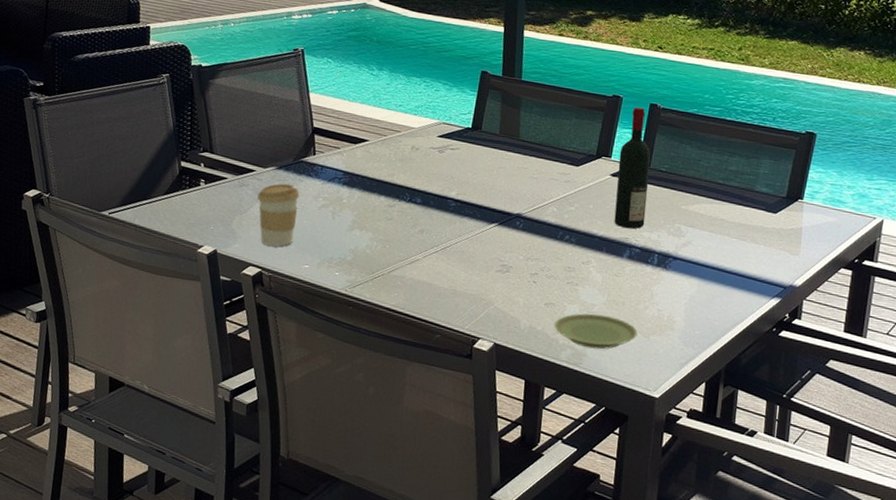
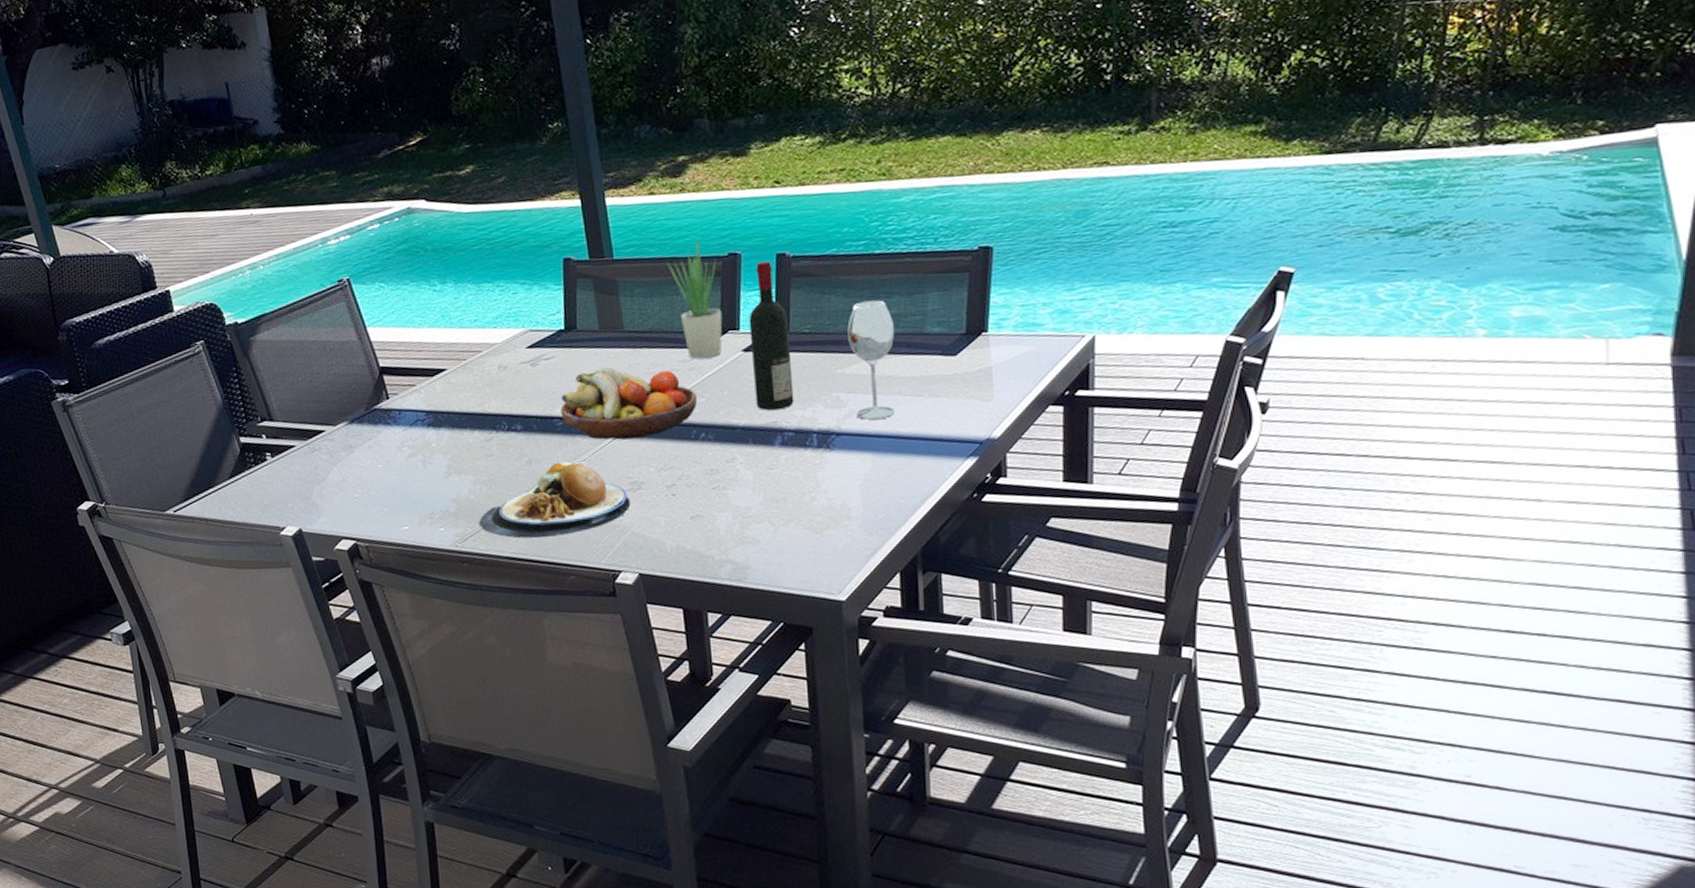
coffee cup: present [257,183,300,247] -> none [333,438,385,513]
plate: none [370,236,499,299] -> present [480,461,631,539]
fruit bowl: none [455,165,568,230] -> present [560,367,698,440]
plate: present [554,313,638,350] -> none [706,517,808,559]
potted plant: none [563,79,603,175] -> present [667,239,723,359]
wineglass: none [691,155,732,253] -> present [847,300,895,420]

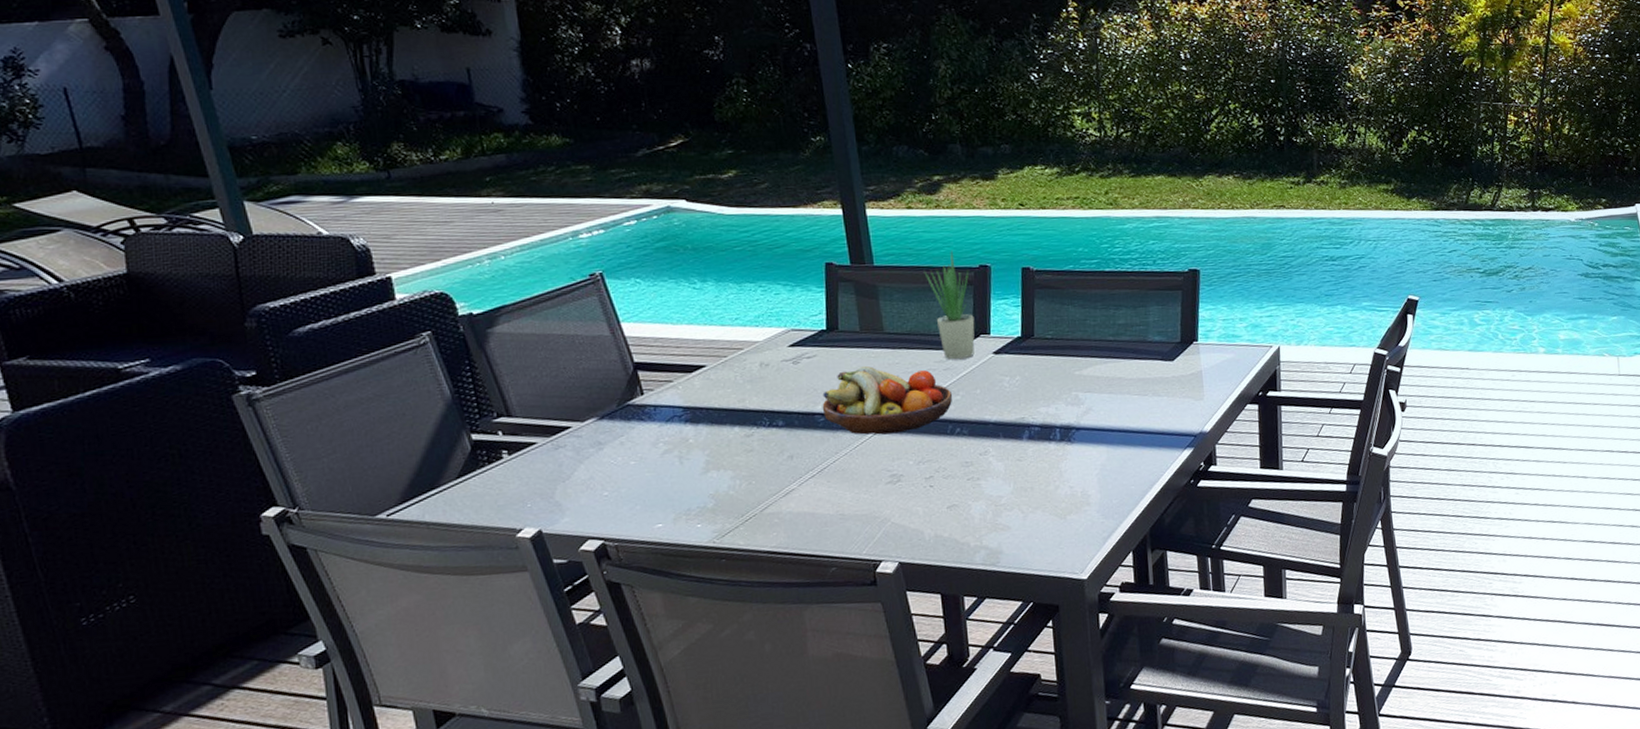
plate: present [480,461,631,539] -> none [739,456,891,533]
wine bottle: present [748,260,794,411] -> none [998,273,1040,408]
wineglass: present [847,300,895,420] -> none [1084,311,1125,416]

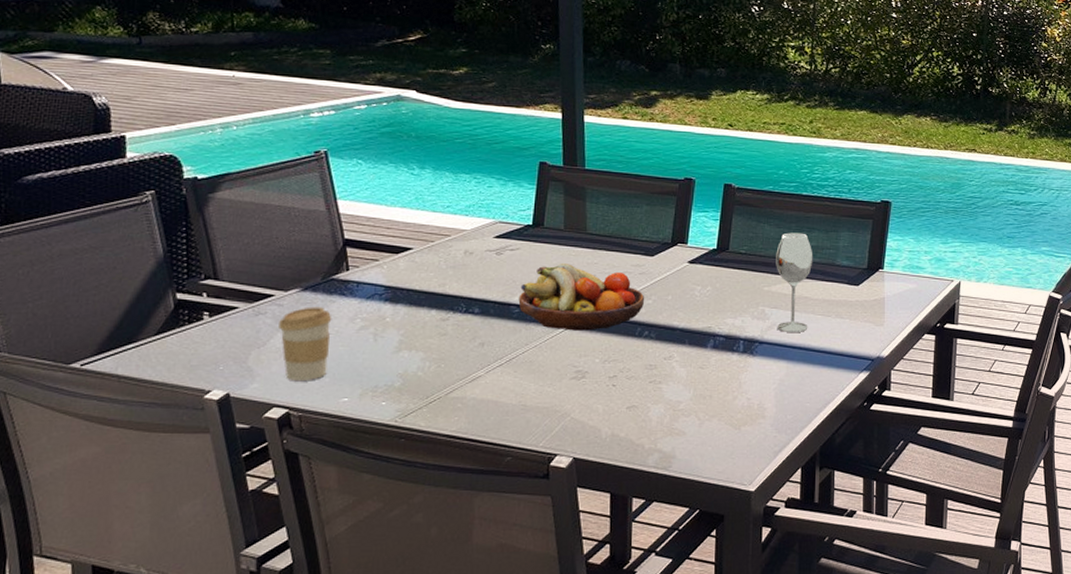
coffee cup: none [580,434,637,511] -> present [279,307,332,380]
potted plant: present [924,251,975,360] -> none [631,162,675,265]
wineglass: none [1084,311,1125,416] -> present [776,232,812,332]

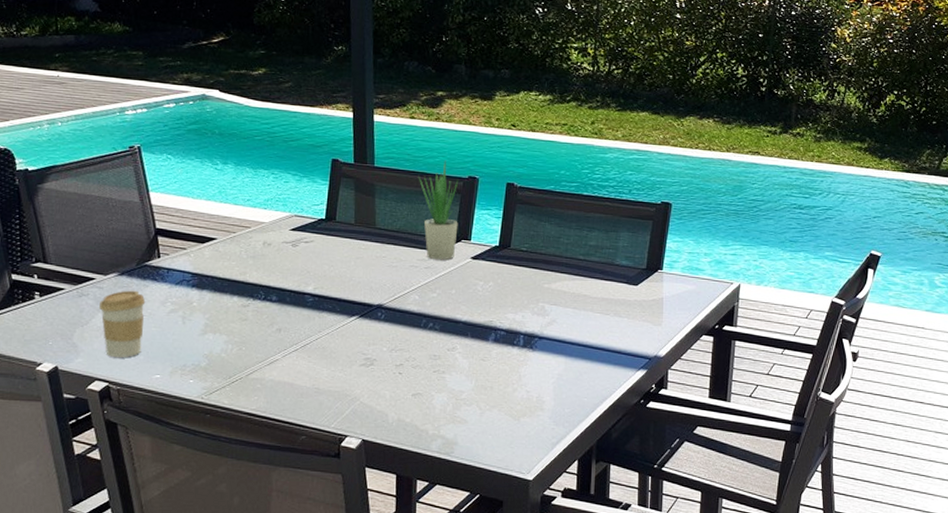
fruit bowl: present [518,264,645,331] -> none [312,256,430,321]
potted plant: none [631,162,675,265] -> present [418,161,459,260]
wineglass: present [776,232,812,332] -> none [556,231,592,329]

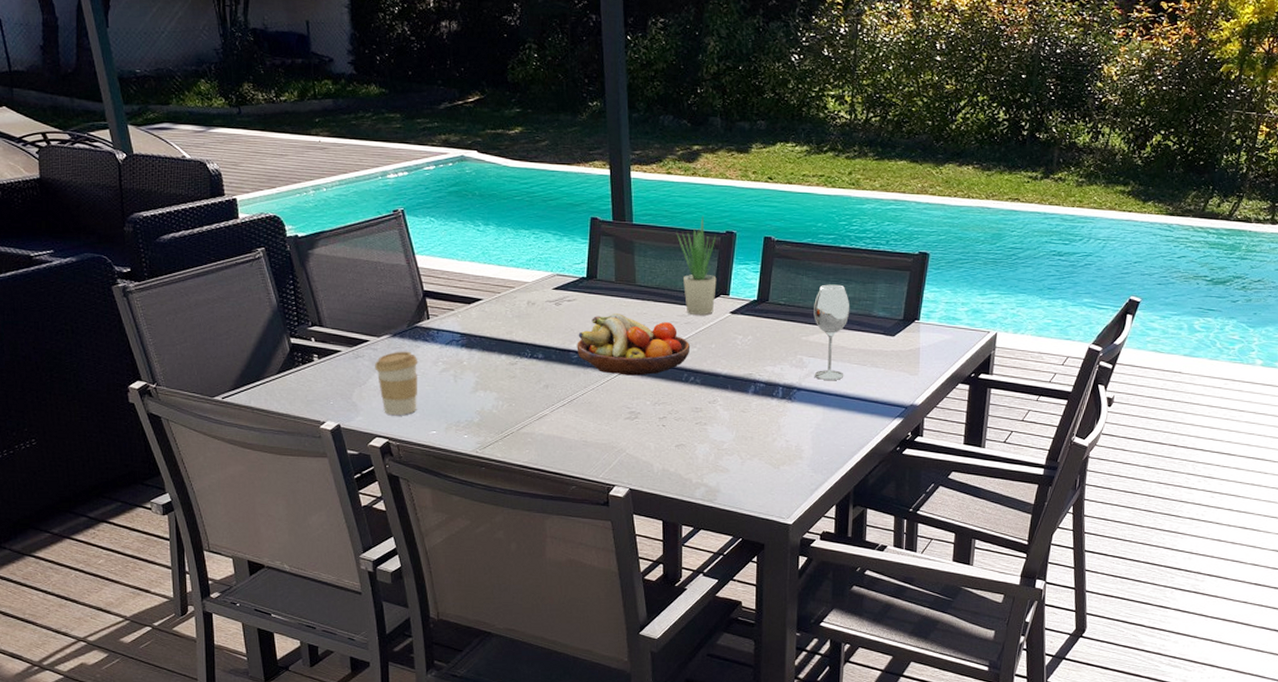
fruit bowl: none [312,256,430,321] -> present [577,314,691,376]
wineglass: none [556,231,592,329] -> present [813,284,849,380]

